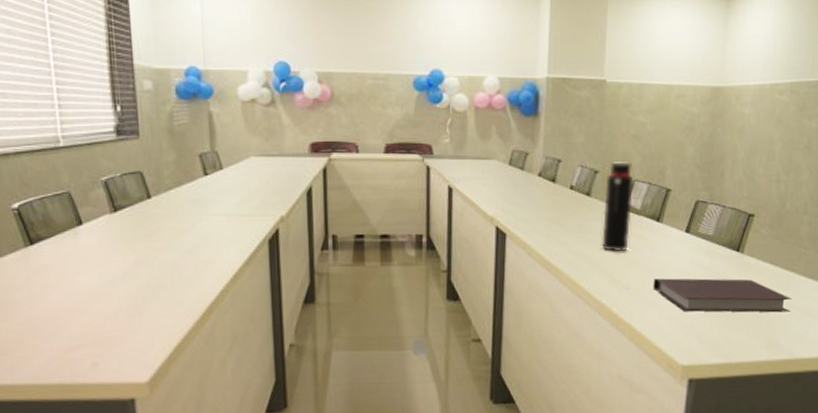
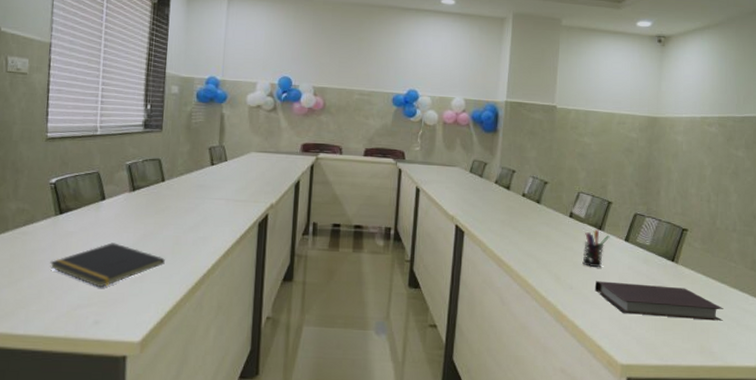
notepad: none [28,274,164,326] -> present [50,242,165,288]
water bottle: present [601,162,634,252] -> none [548,175,579,255]
pen holder: none [639,221,669,264] -> present [582,229,610,268]

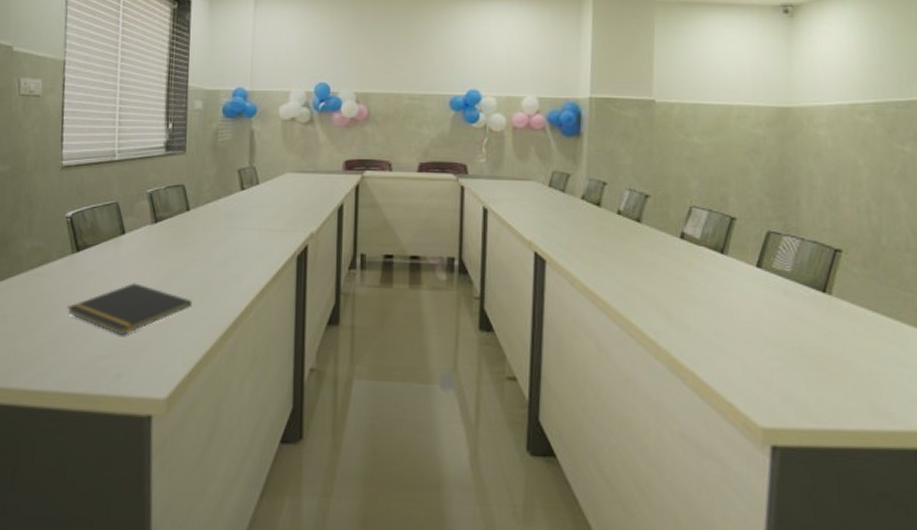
pen holder: present [582,229,610,268] -> none [701,253,736,302]
notebook: present [594,281,724,321] -> none [719,319,901,370]

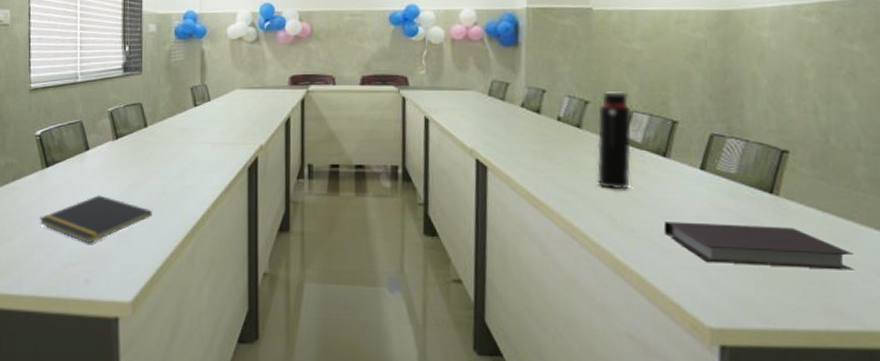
water bottle: none [654,186,691,287] -> present [596,92,632,190]
notebook: none [719,319,901,370] -> present [663,222,854,270]

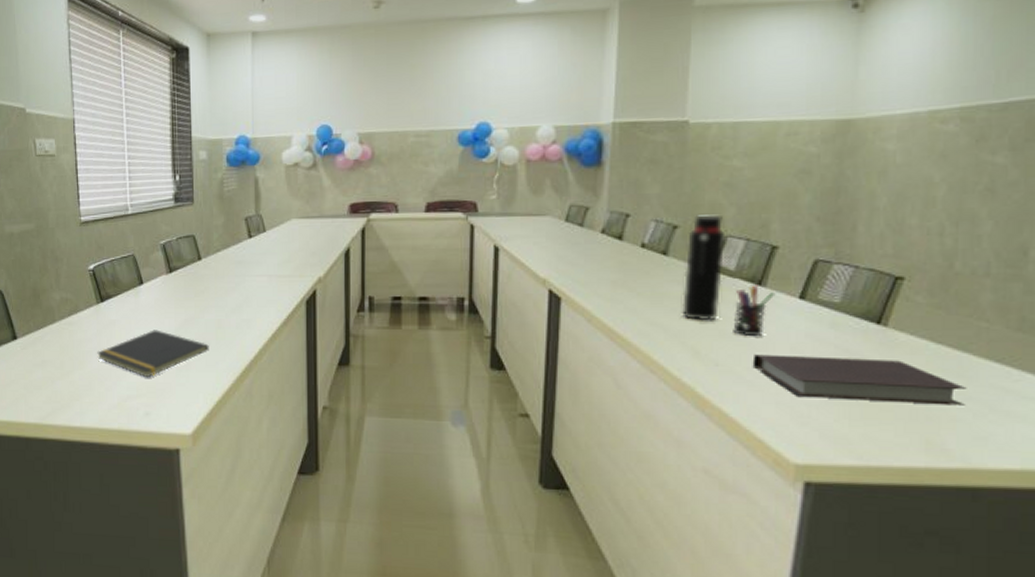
pen holder: none [644,156,679,205] -> present [733,285,776,337]

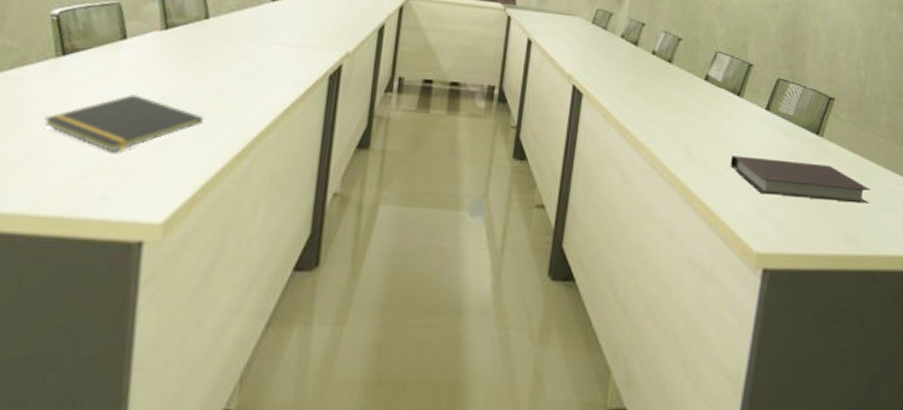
water bottle: present [681,214,726,321] -> none [679,31,716,125]
pen holder: present [733,285,776,337] -> none [717,95,750,140]

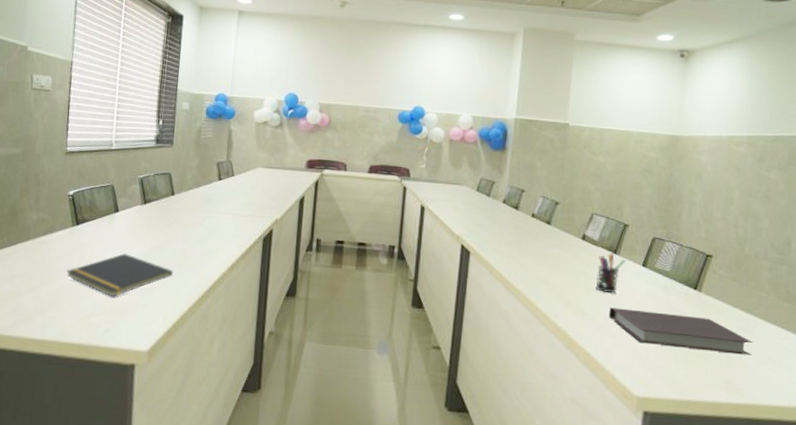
pen holder: none [717,95,750,140] -> present [595,253,626,293]

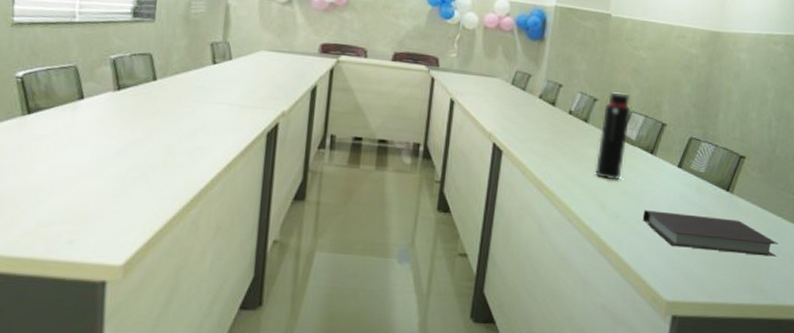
notepad: present [66,253,173,297] -> none [15,149,155,202]
water bottle: none [559,196,592,279] -> present [594,92,631,181]
pen holder: present [595,253,626,293] -> none [631,153,662,195]

